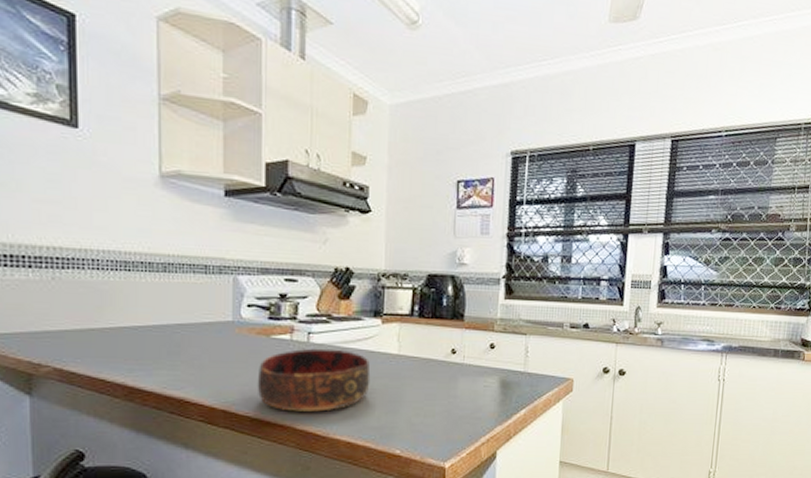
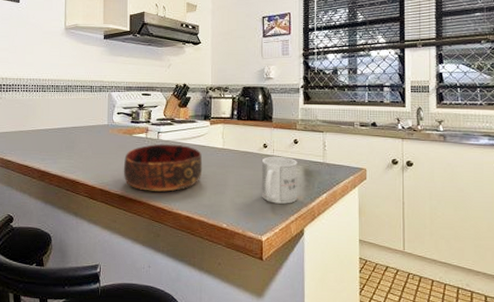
mug: none [447,365,493,423] -> present [261,157,297,204]

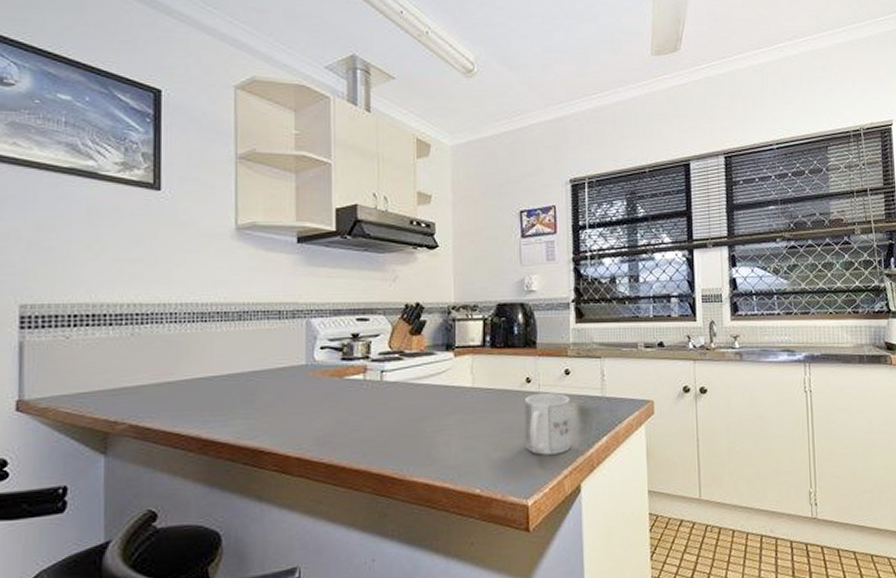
bowl: present [123,144,203,192] -> none [331,386,446,455]

